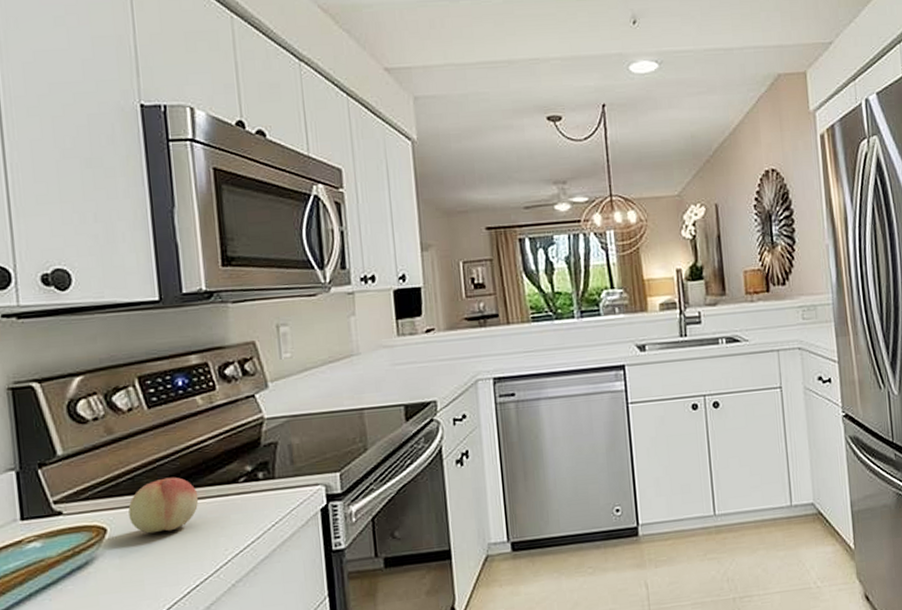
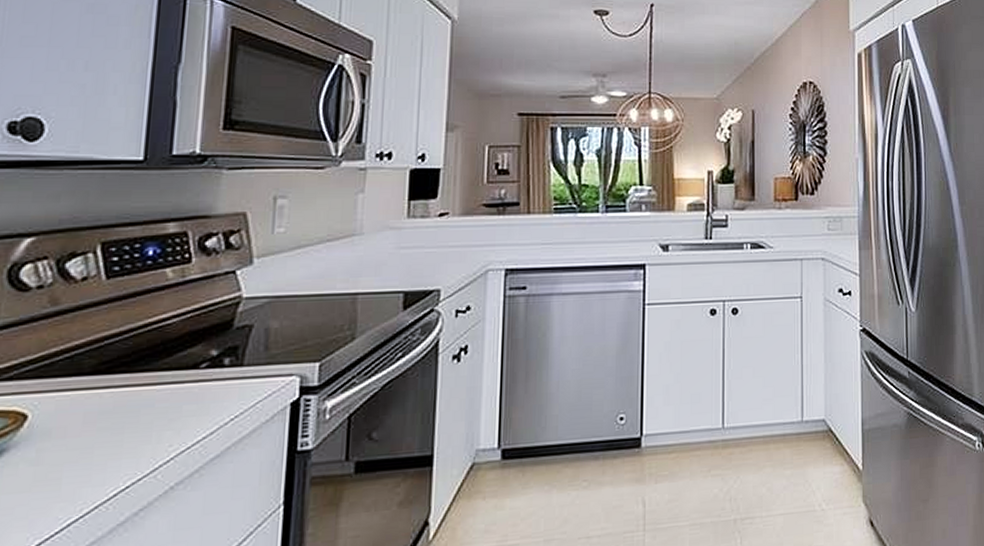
fruit: present [128,476,199,534] -> none [58,358,149,423]

